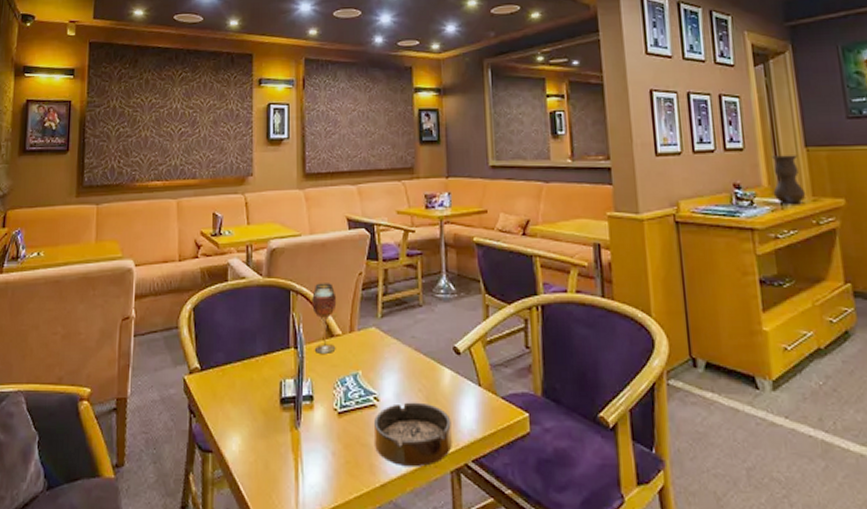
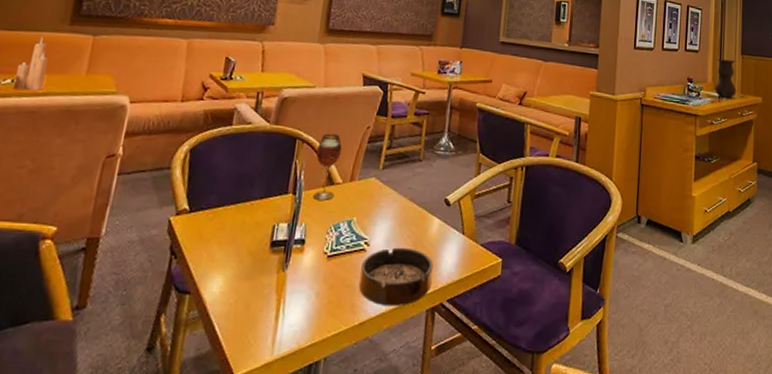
candle: none [39,212,64,263] -> present [12,38,49,92]

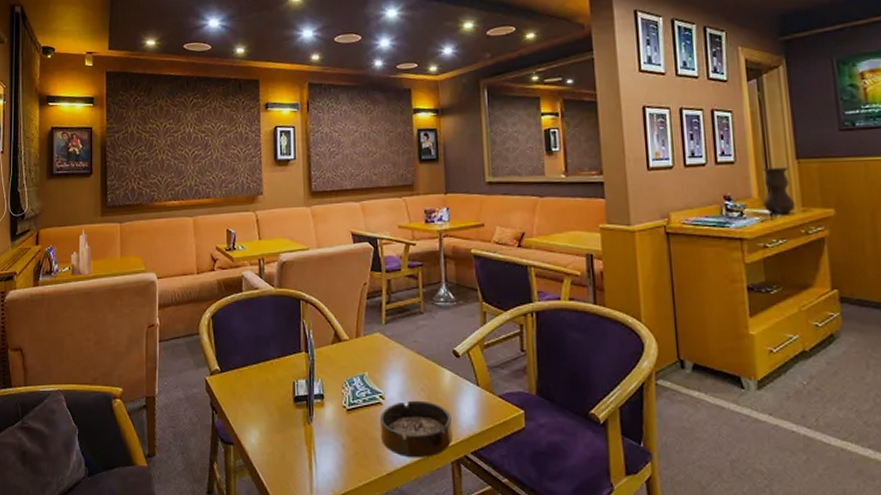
wineglass: present [312,133,342,200] -> none [320,292,344,357]

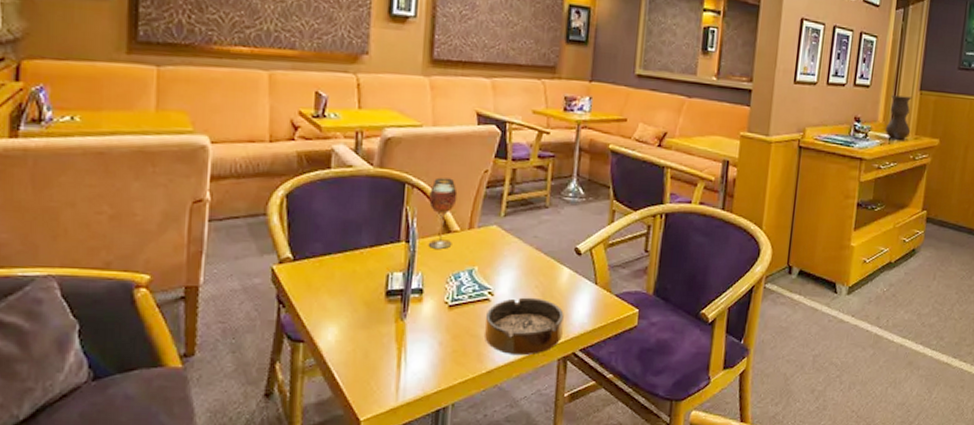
candle: present [70,230,93,276] -> none [73,69,110,131]
wineglass: none [320,292,344,357] -> present [428,177,458,249]

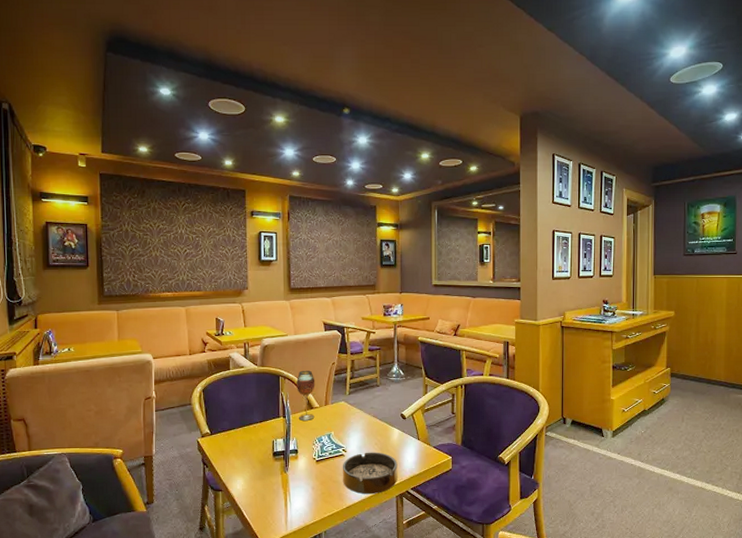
vase: present [885,95,913,141] -> none [628,281,650,316]

